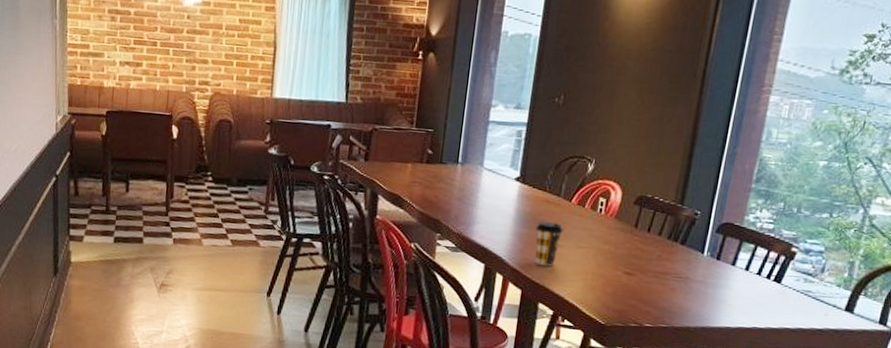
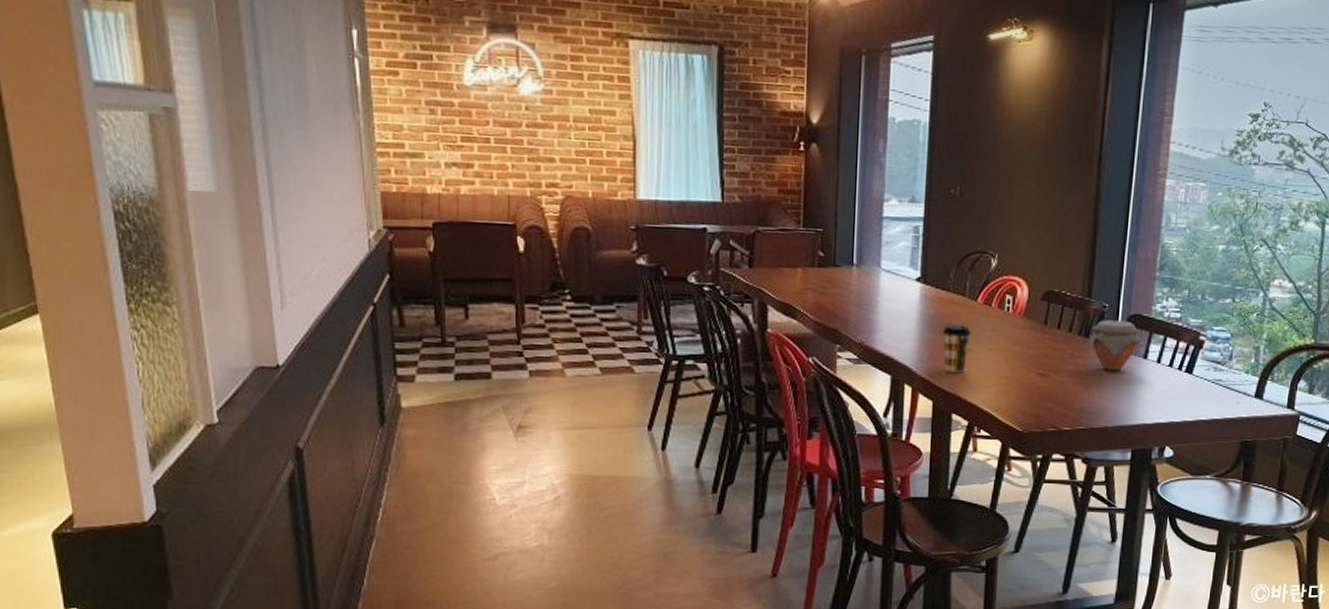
jar: none [678,226,731,275] -> present [1089,320,1141,370]

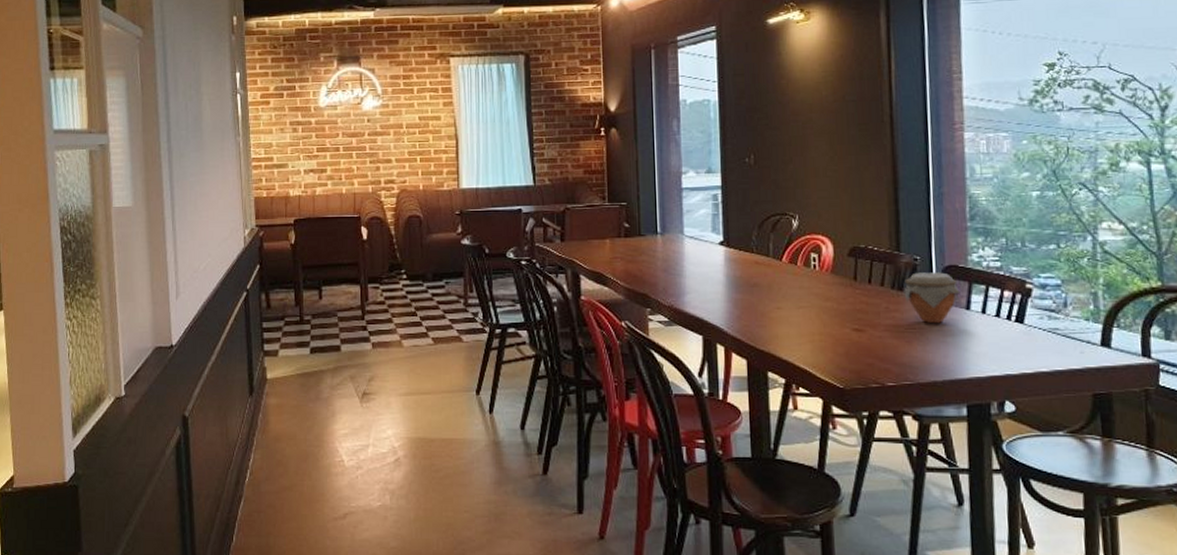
coffee cup: present [942,325,971,373] -> none [749,285,779,331]

